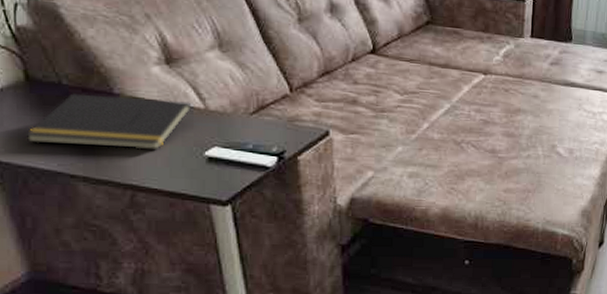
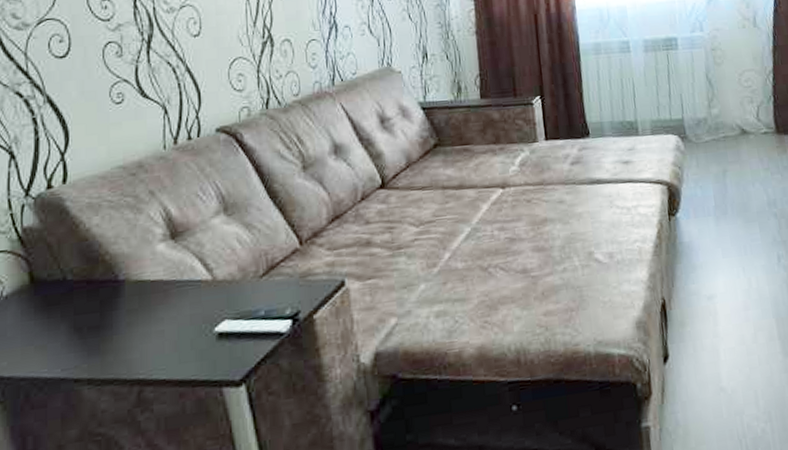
notepad: present [25,93,191,150] -> none [29,275,198,351]

